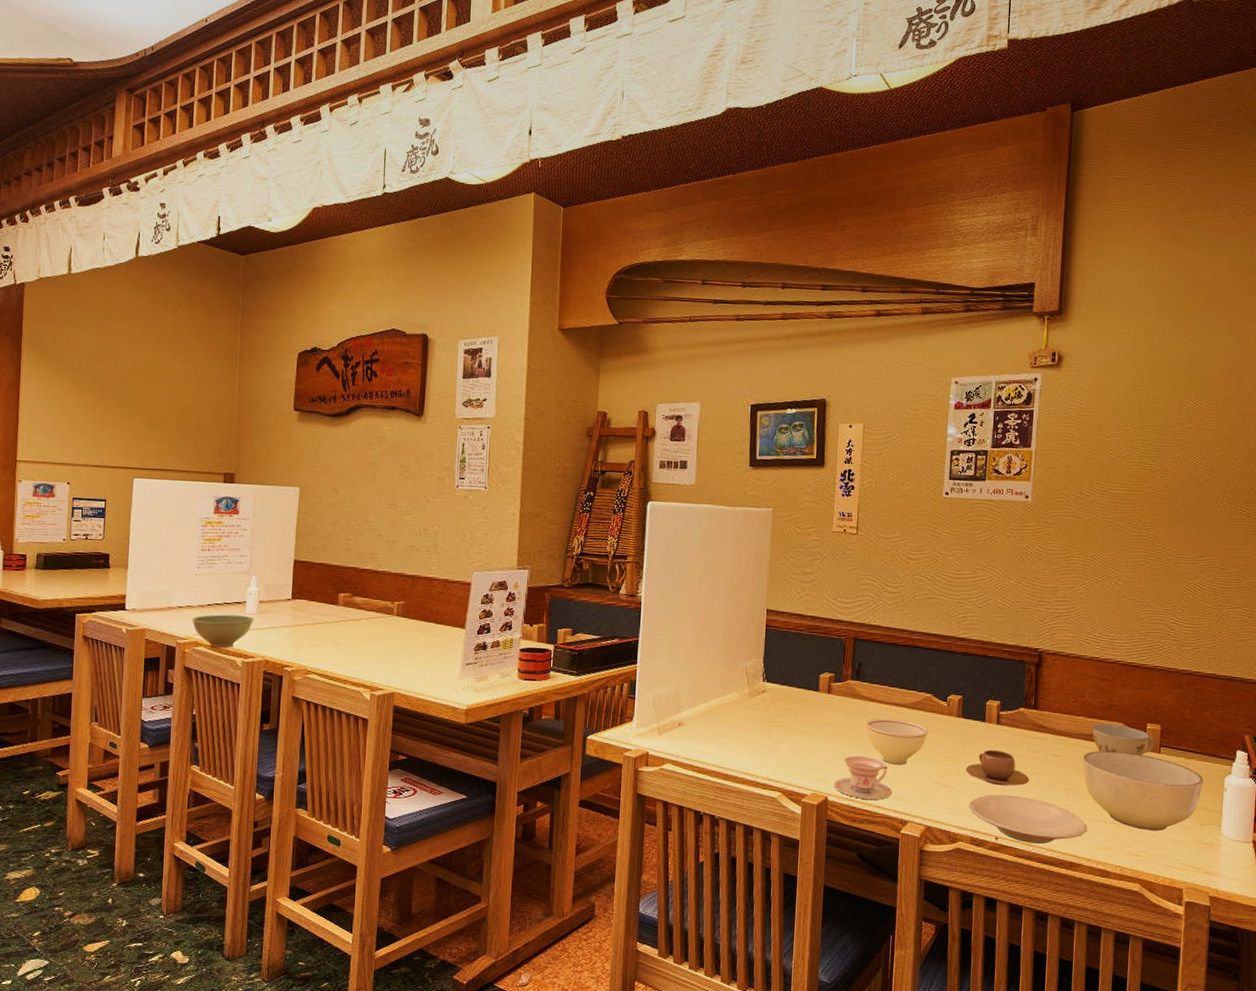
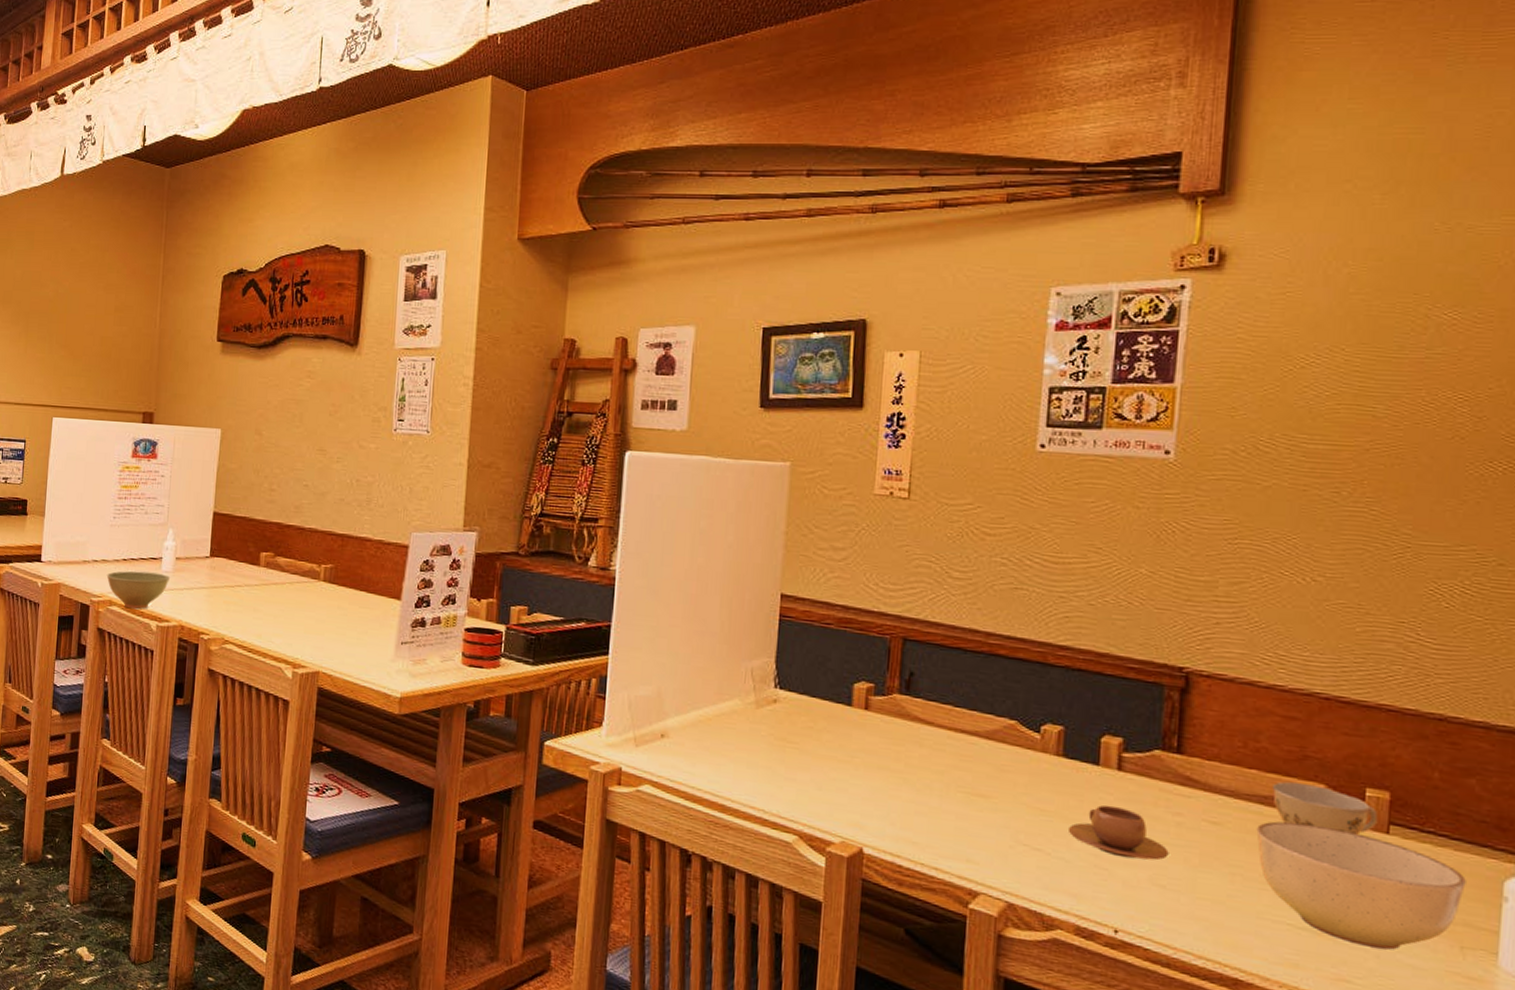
teacup: present [834,755,892,800] -> none [872,796,956,860]
bowl: present [865,718,929,765] -> none [918,748,1013,815]
saucer: present [969,794,1088,844] -> none [1072,868,1264,948]

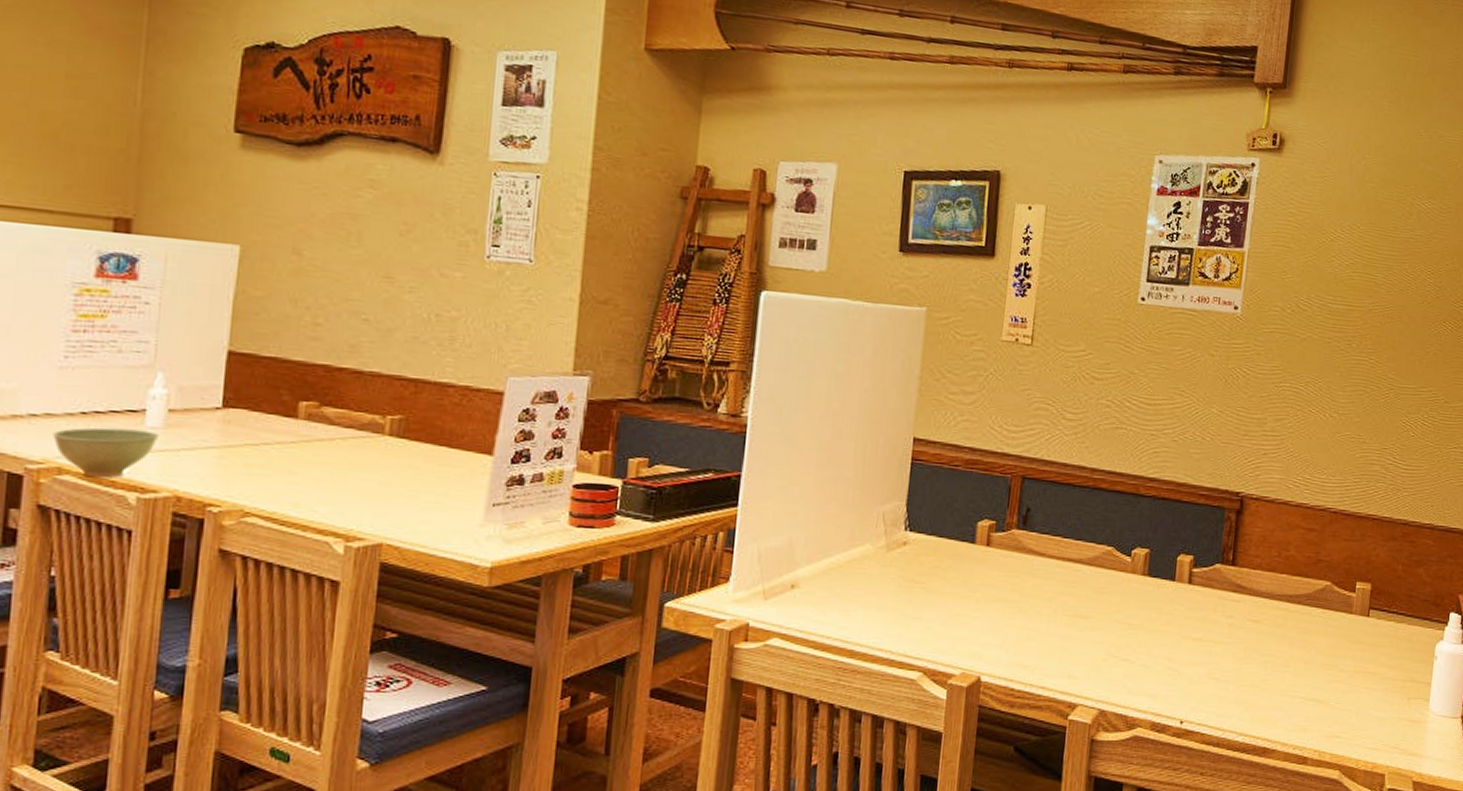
teacup: present [1067,804,1169,860] -> none [1149,614,1223,659]
bowl: present [1256,821,1466,950] -> none [1284,614,1414,707]
teacup: present [1271,781,1379,835] -> none [1295,582,1363,620]

